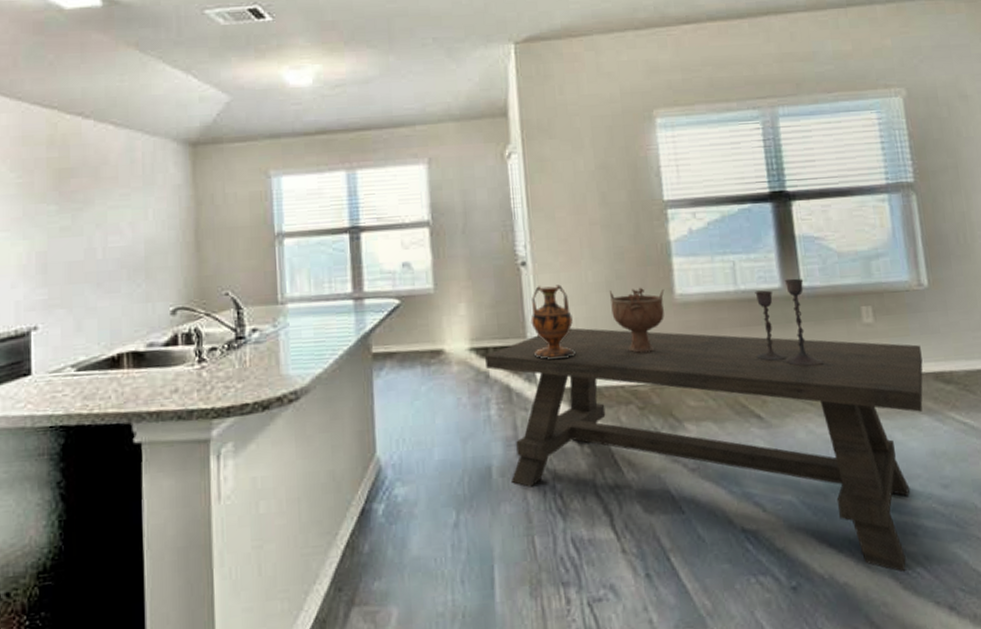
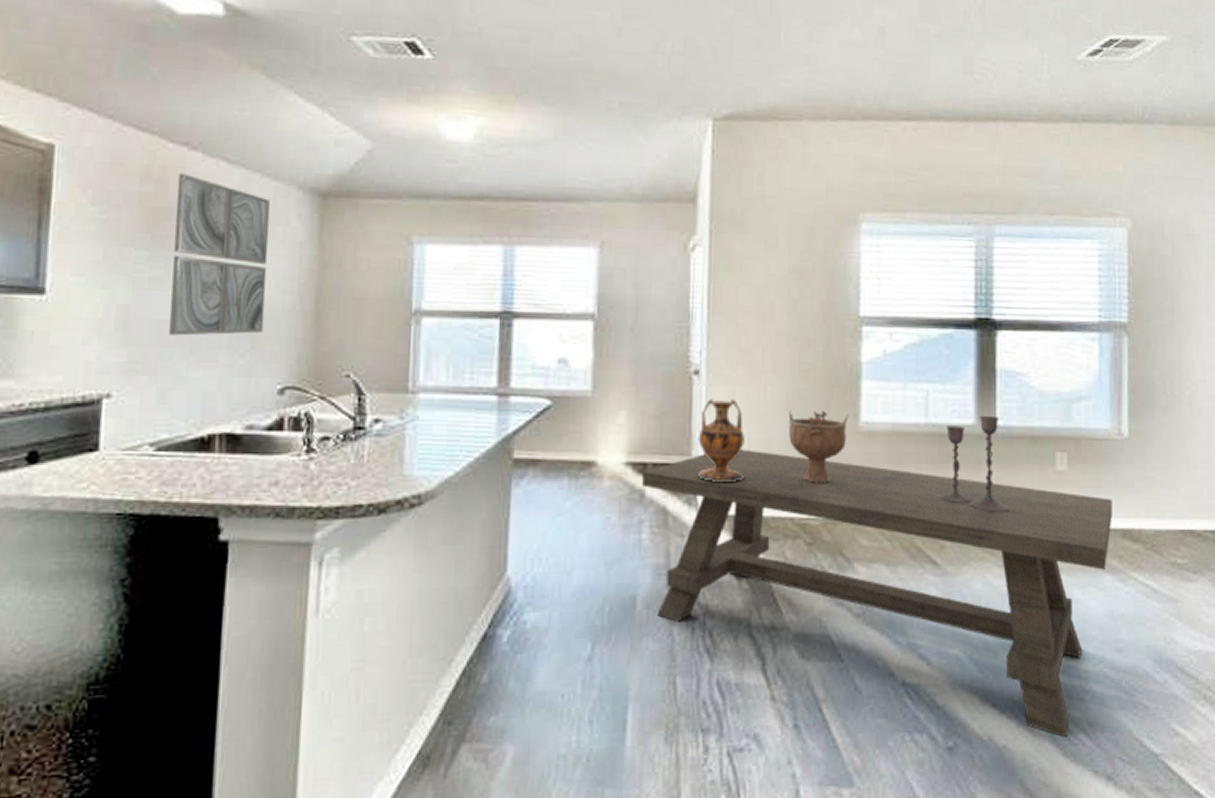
wall art: none [76,138,155,274] -> present [169,173,271,336]

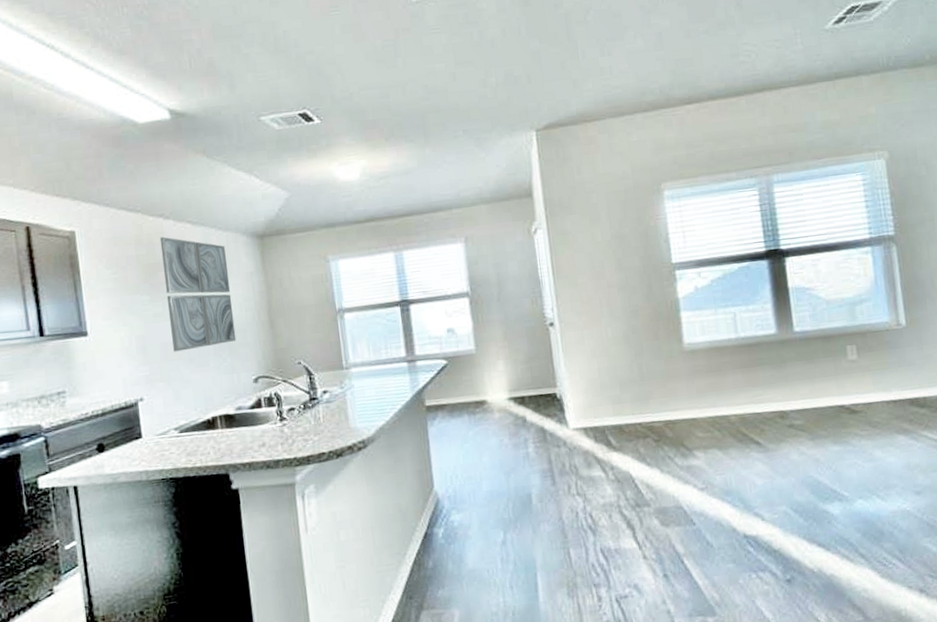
dining table: present [642,449,1112,738] -> none [522,376,901,564]
vase: present [697,399,745,483] -> none [559,340,600,404]
decorative bowl: present [789,410,849,483] -> none [627,339,675,395]
candlestick: present [940,415,1010,512] -> none [753,324,814,399]

